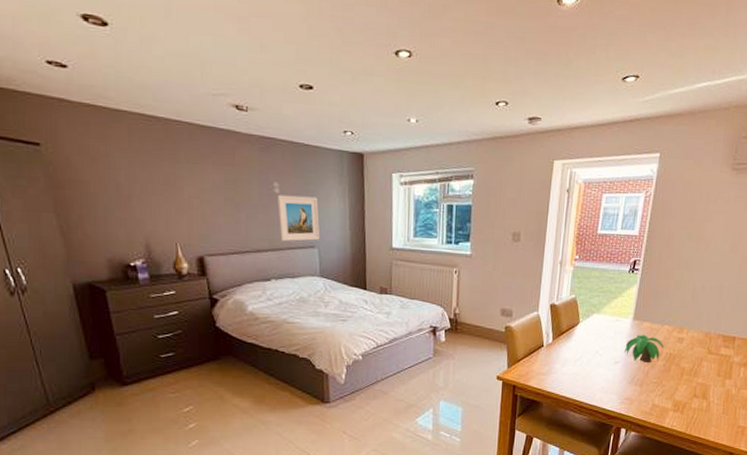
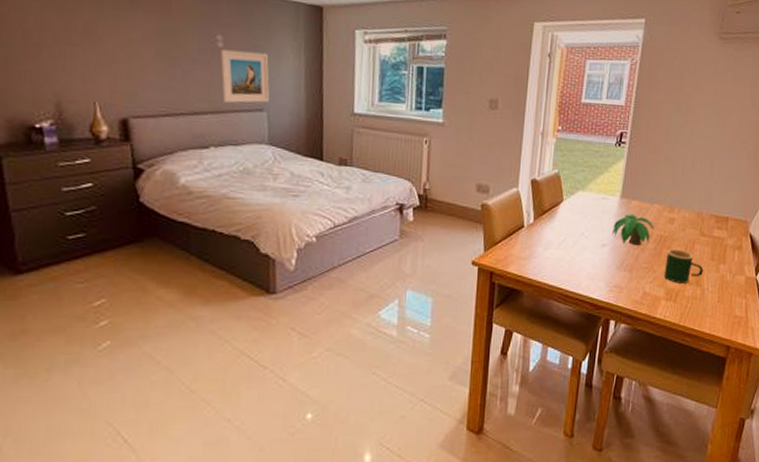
mug: none [672,365,710,397] -> present [664,249,704,283]

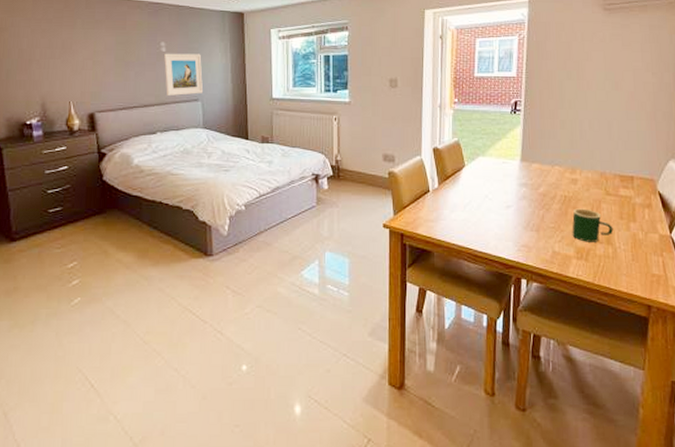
plant: present [611,213,655,245] -> none [515,176,558,206]

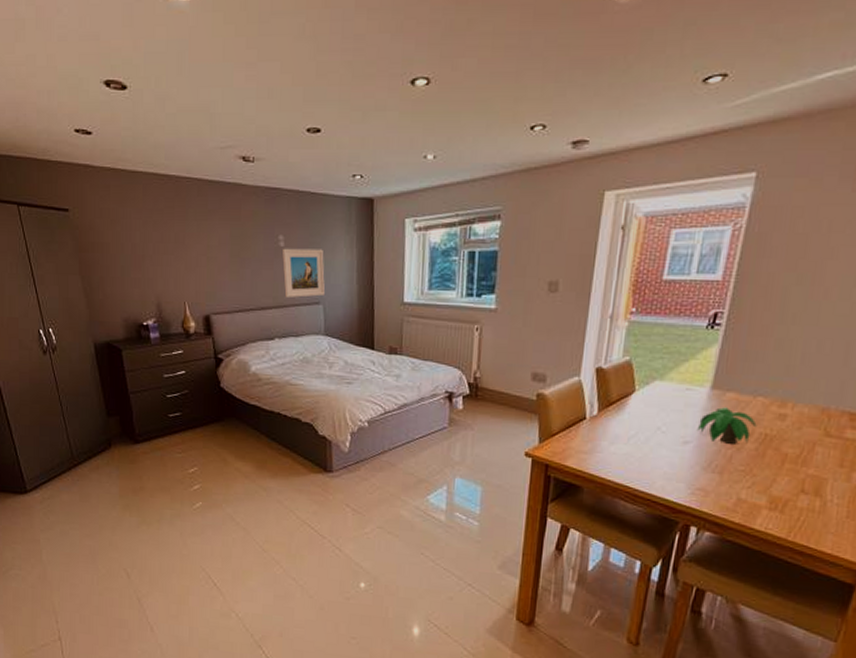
plant: none [515,176,558,206] -> present [696,407,757,444]
mug: present [572,208,614,242] -> none [767,450,827,492]

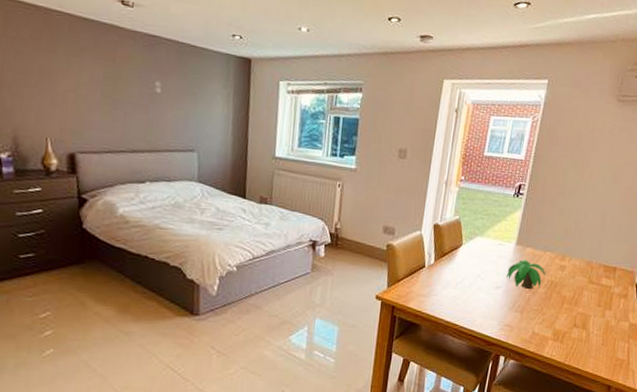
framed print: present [282,248,326,298] -> none [158,94,201,144]

